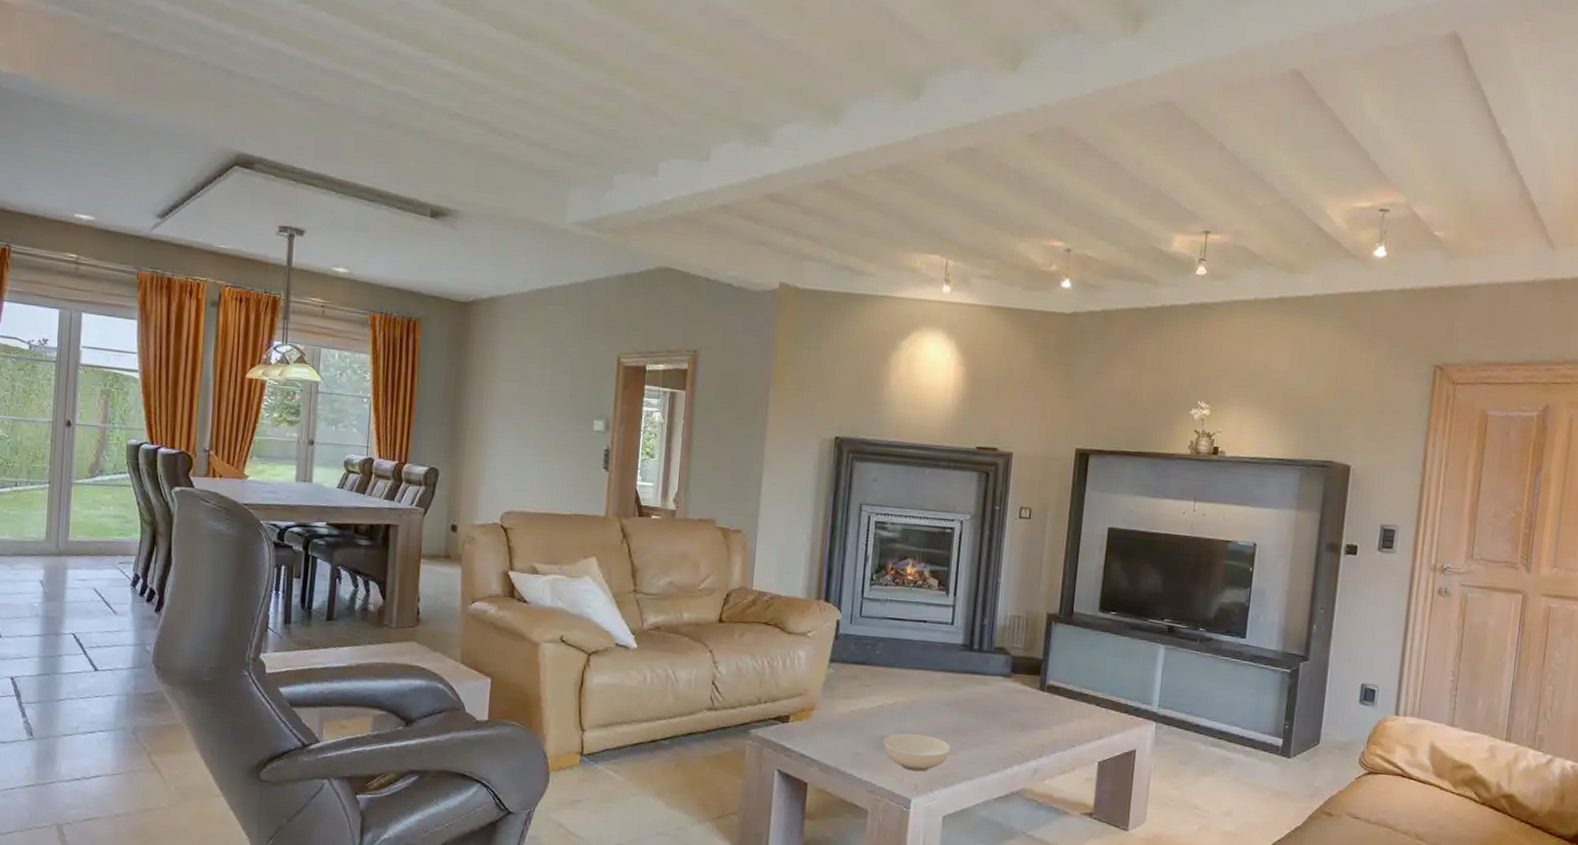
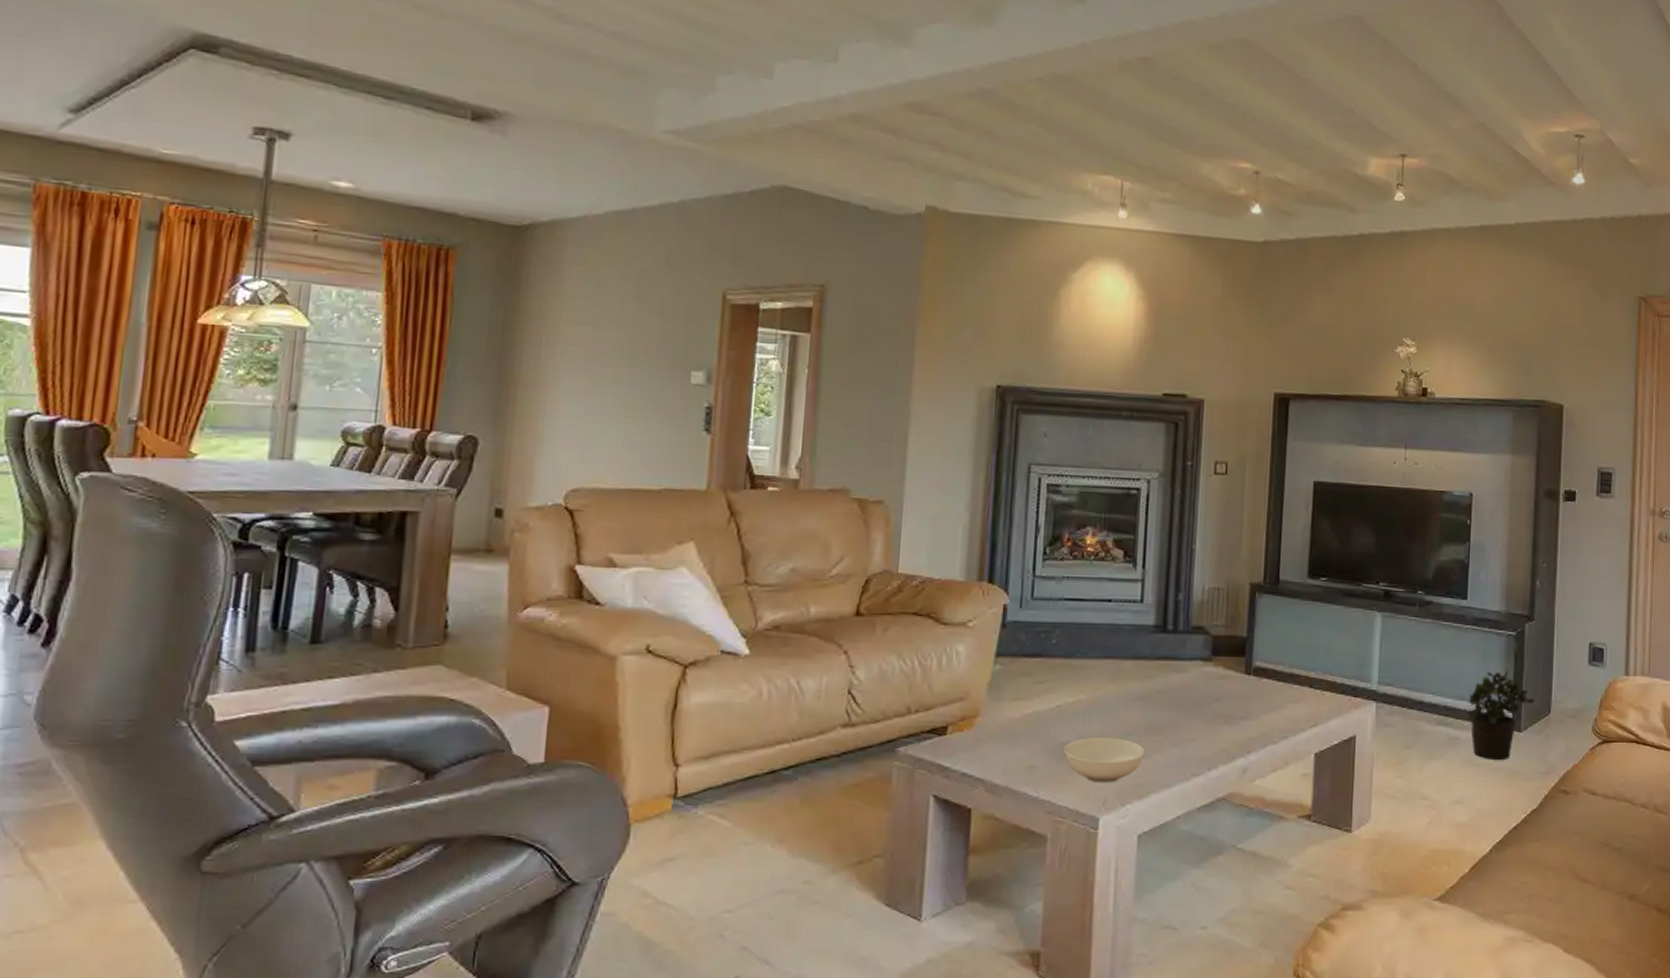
potted plant: none [1241,703,1305,781] -> present [1469,670,1535,759]

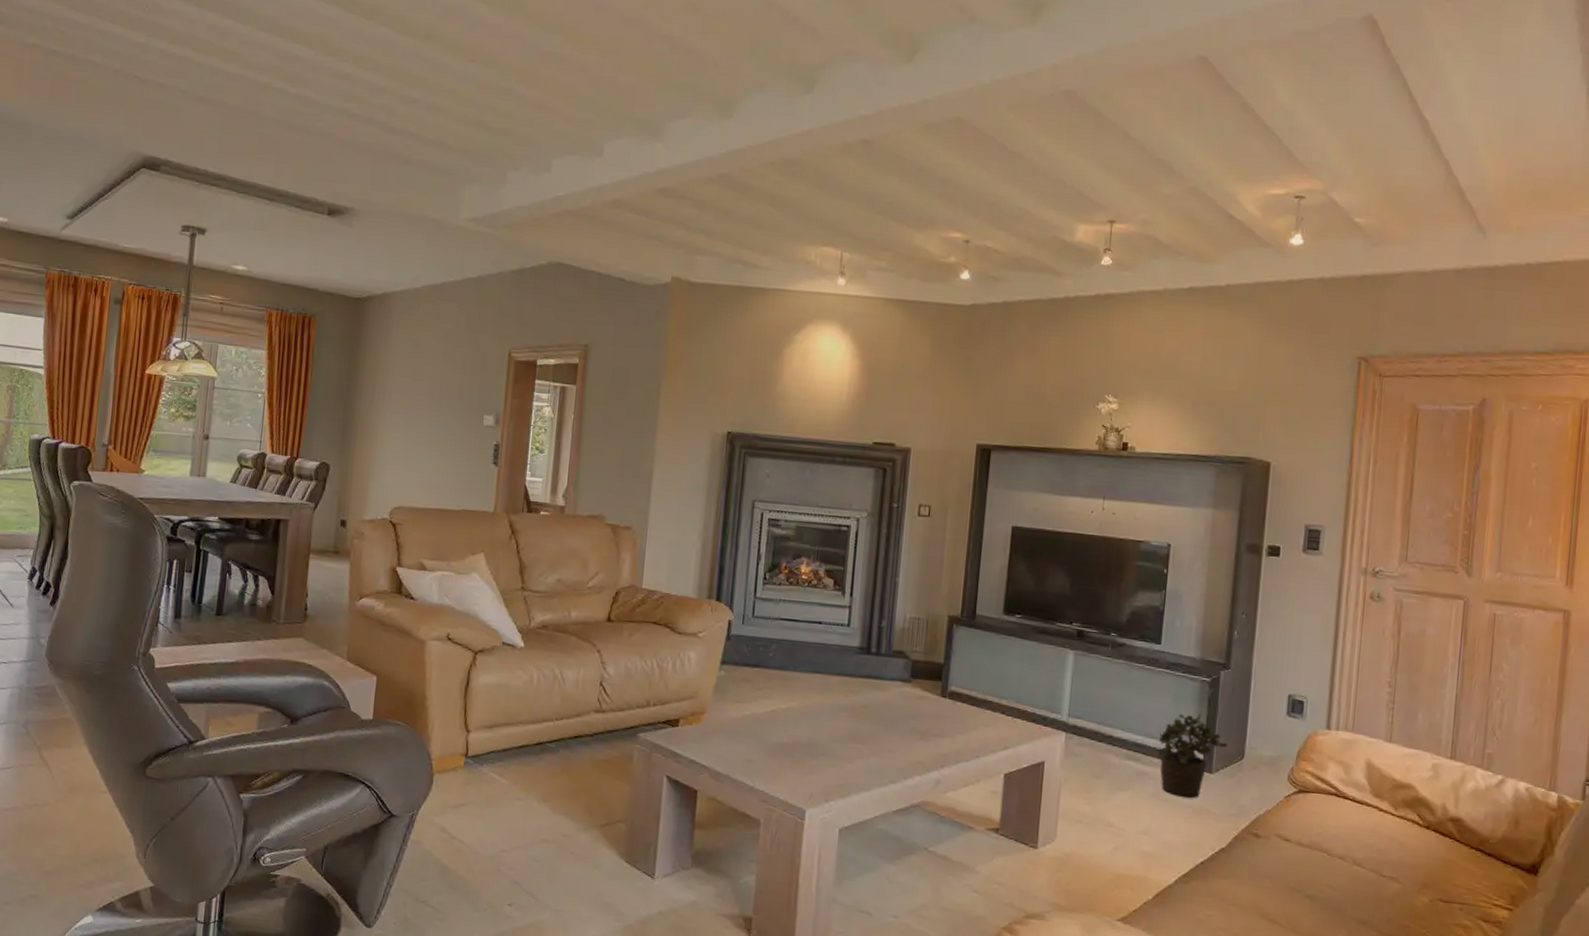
bowl: present [1063,737,1145,783] -> none [776,740,848,781]

